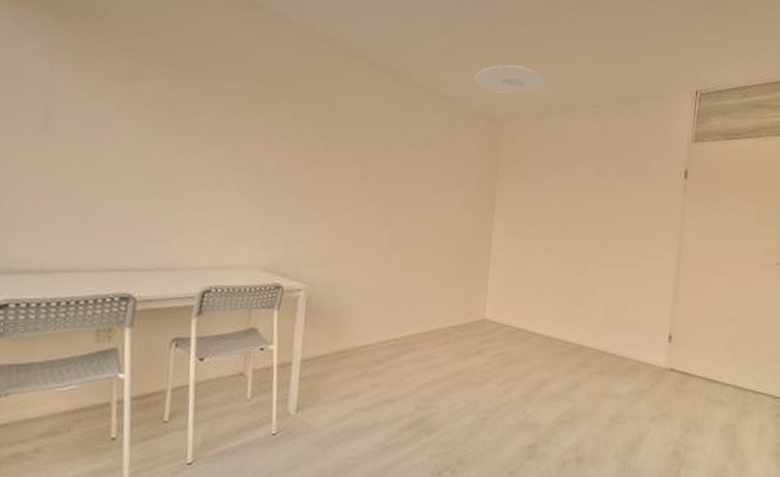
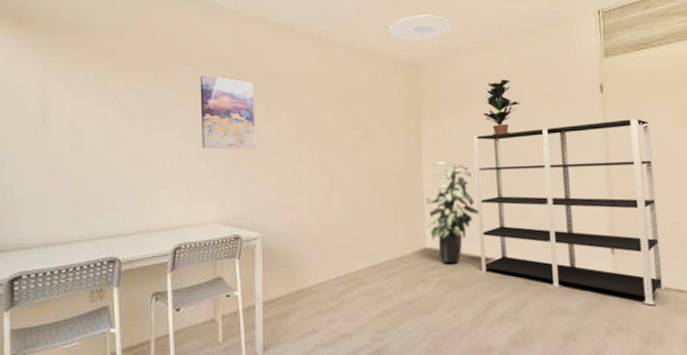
wall art: none [245,96,313,189] -> present [200,76,256,149]
indoor plant: none [489,229,544,338] -> present [425,161,479,264]
shelving unit: none [539,207,726,396] -> present [473,119,666,306]
potted plant: none [563,150,604,210] -> present [483,79,521,135]

